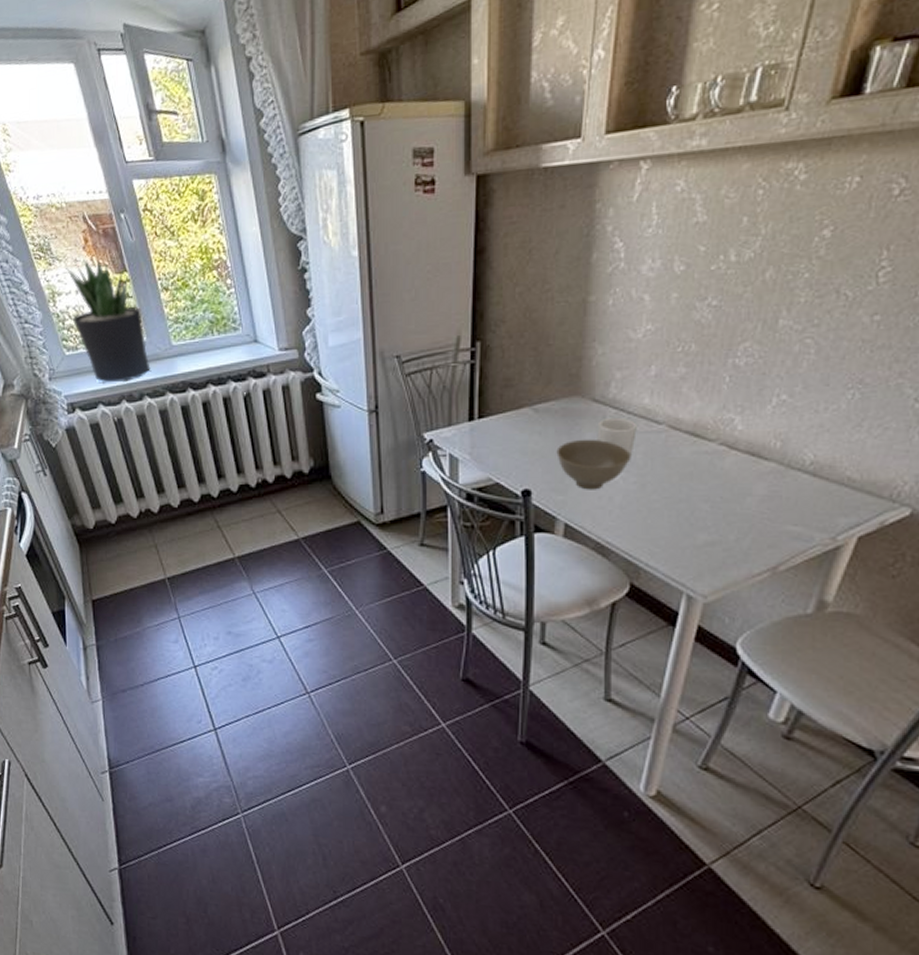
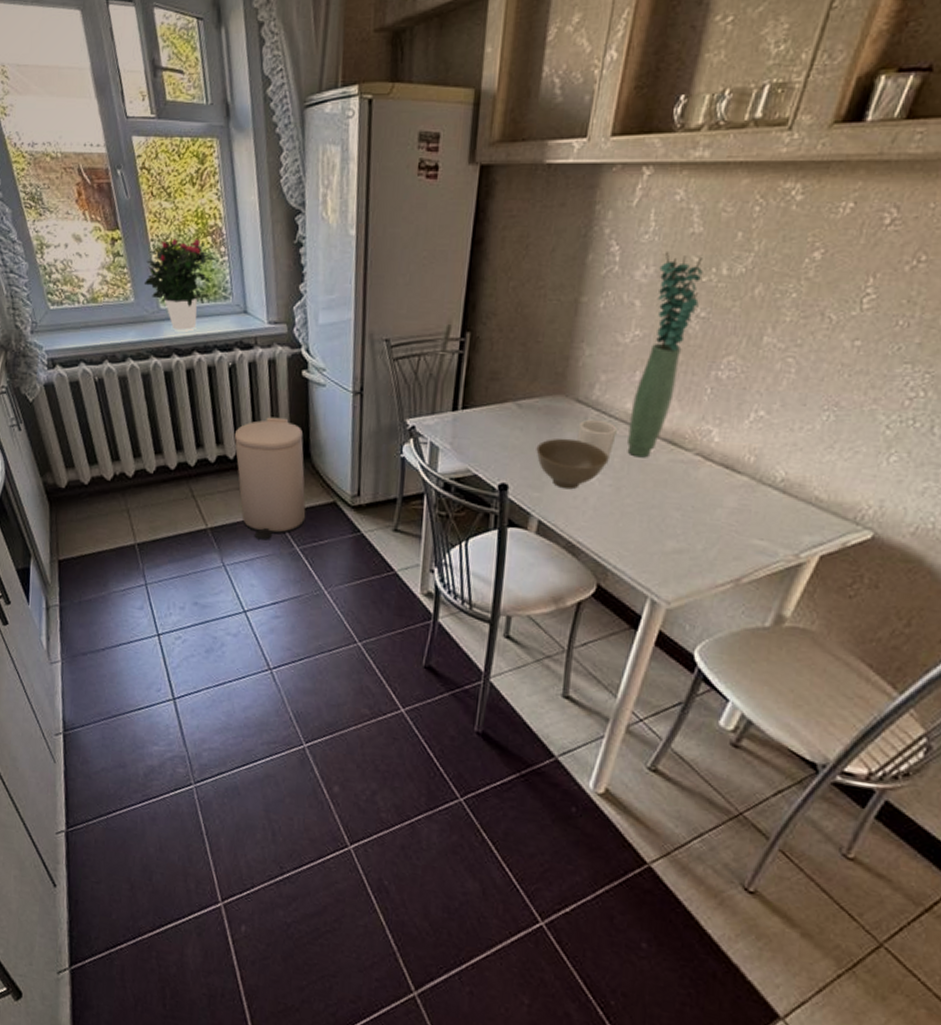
planter: present [66,257,150,383] -> none [56,209,136,342]
potted flower: none [154,273,223,365] -> present [143,238,216,330]
pedal bin: none [254,442,331,565] -> present [234,417,306,541]
vase: none [647,244,711,452] -> present [626,252,703,458]

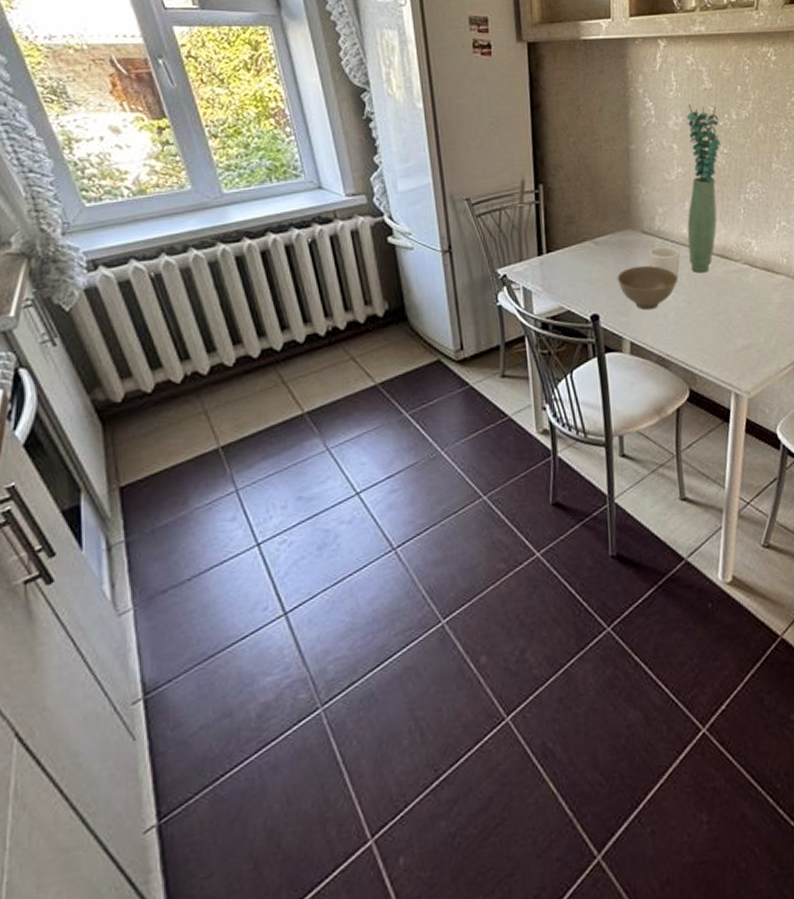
potted flower: present [143,238,216,330] -> none [201,120,281,213]
pedal bin: present [234,417,306,541] -> none [322,285,411,414]

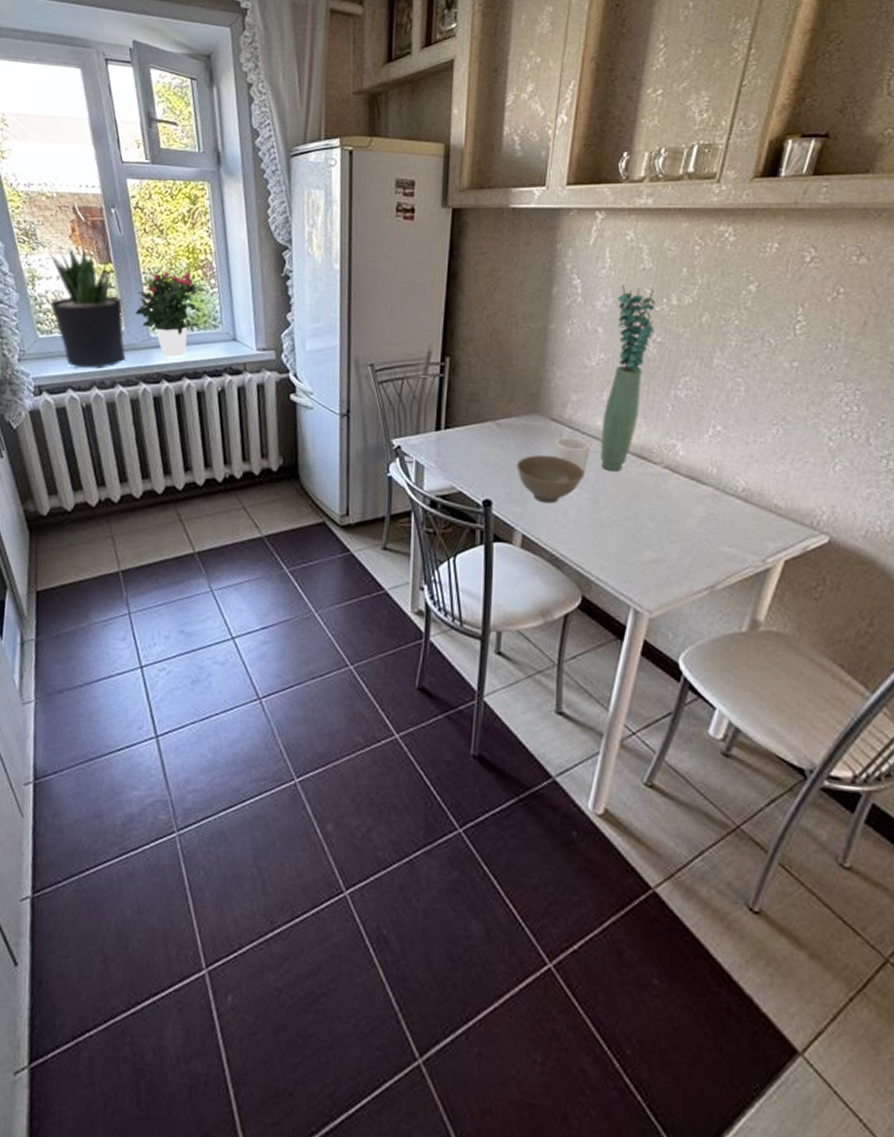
planter: none [87,101,197,236] -> present [49,244,126,369]
potted flower: none [201,120,281,213] -> present [134,271,206,357]

